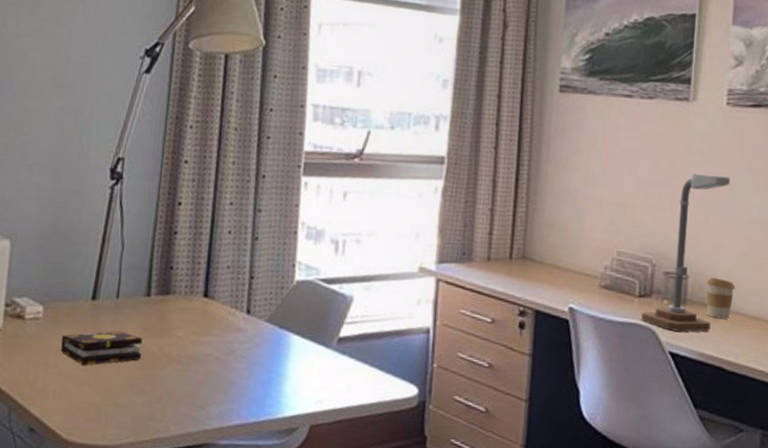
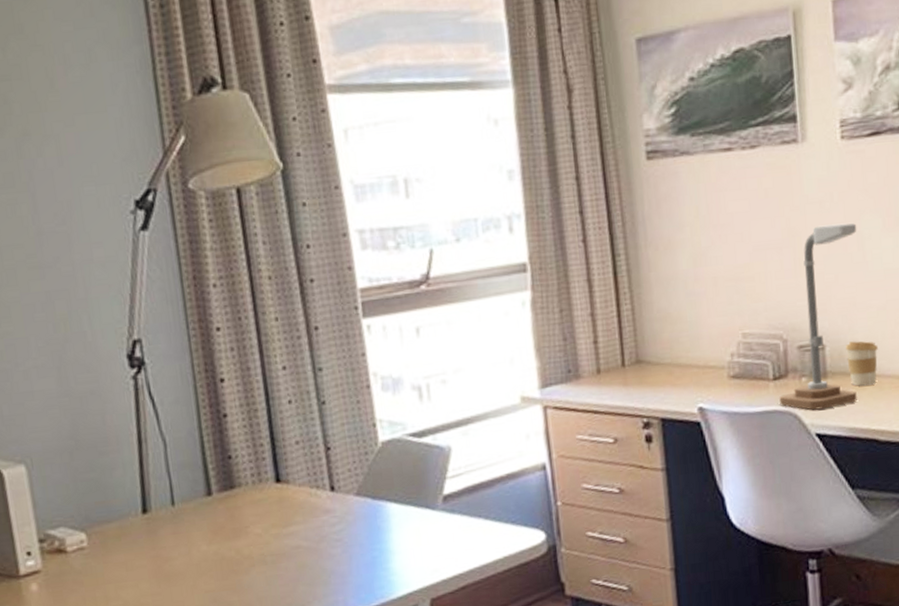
book: present [61,331,143,365] -> none [116,542,218,590]

